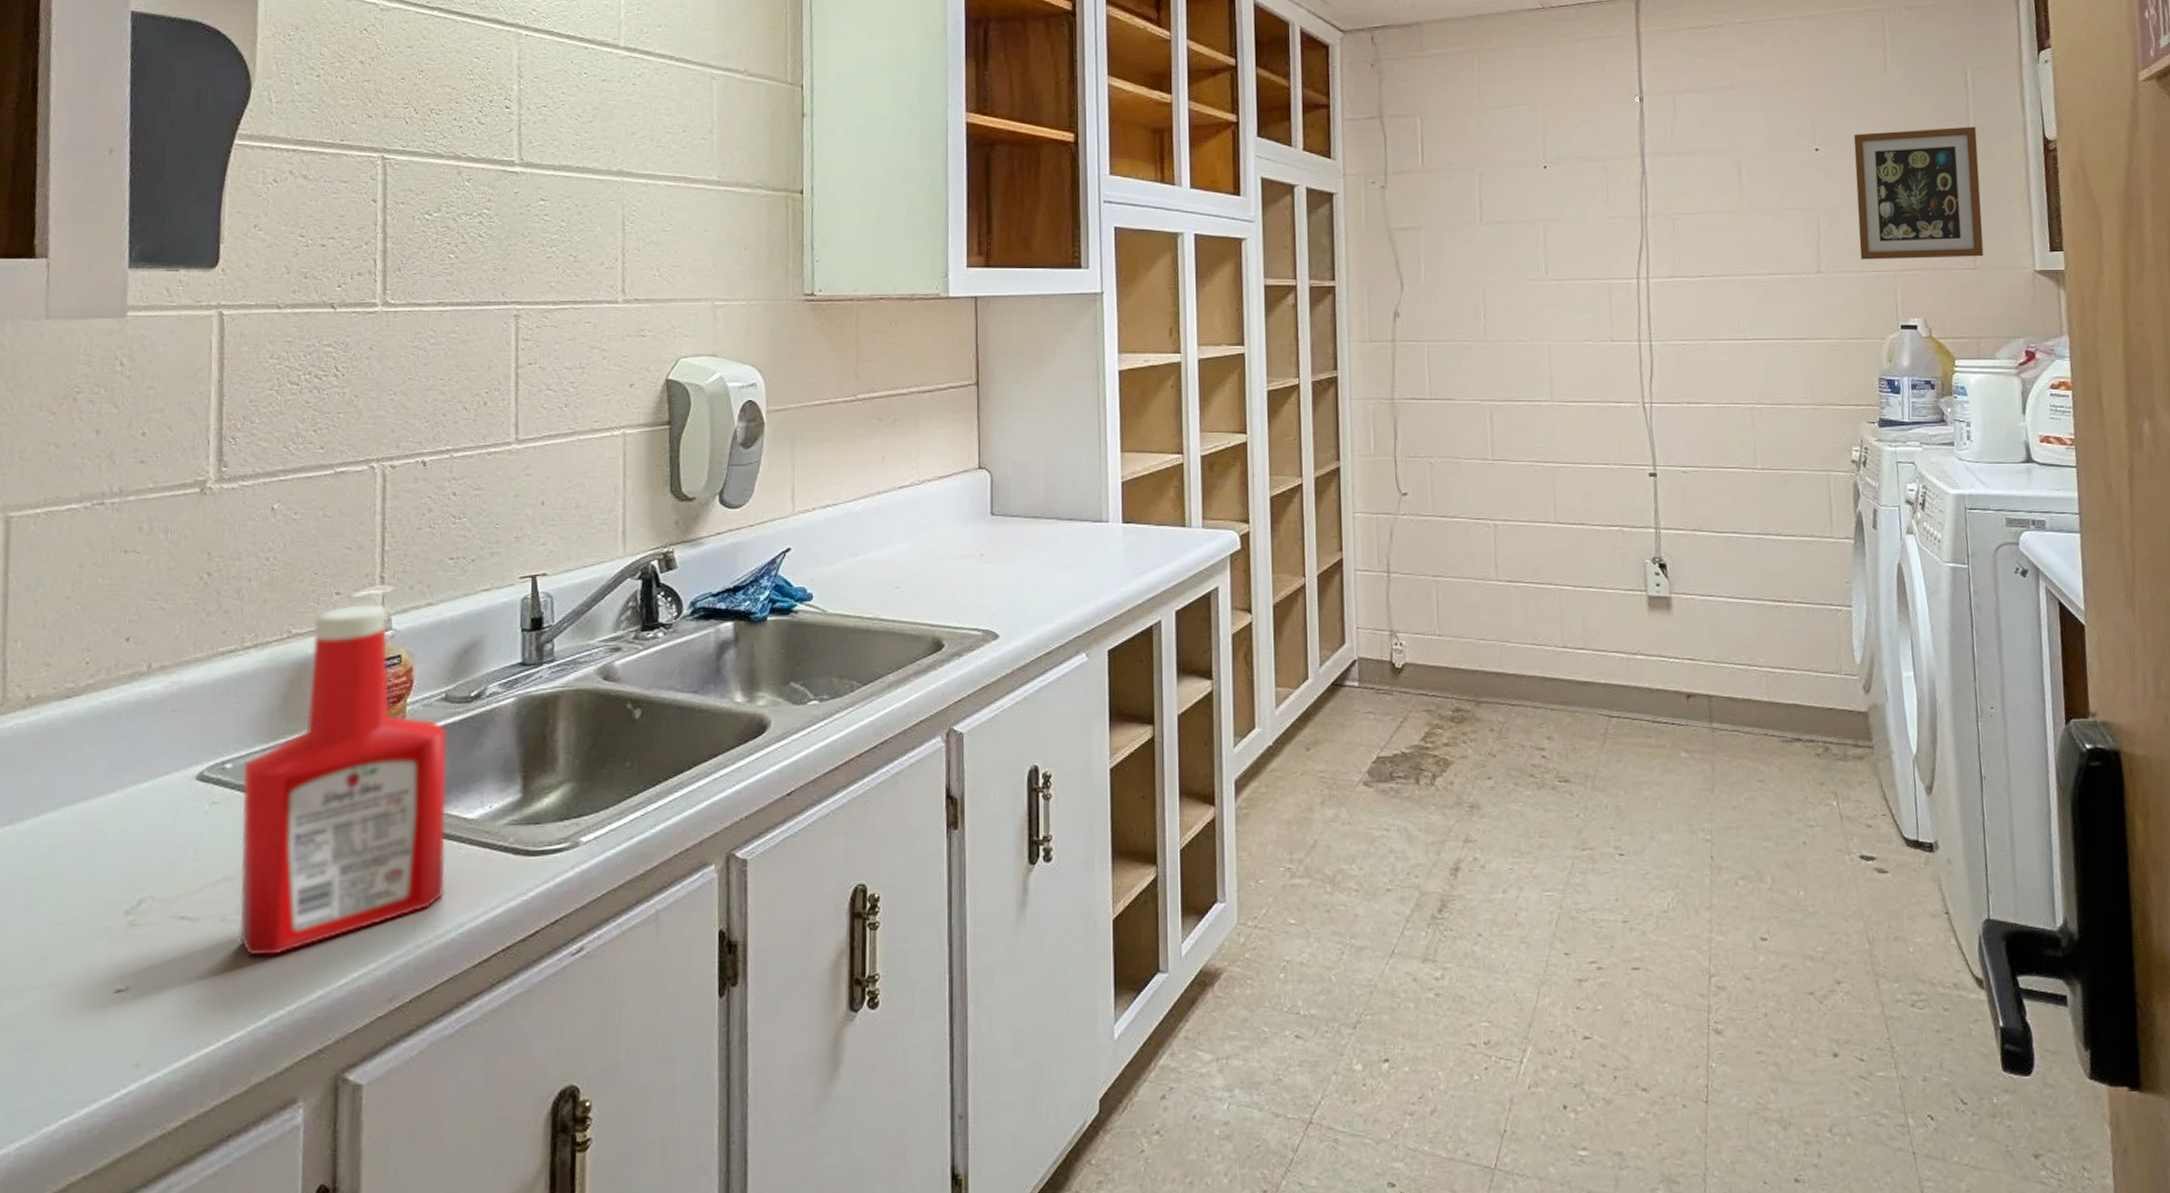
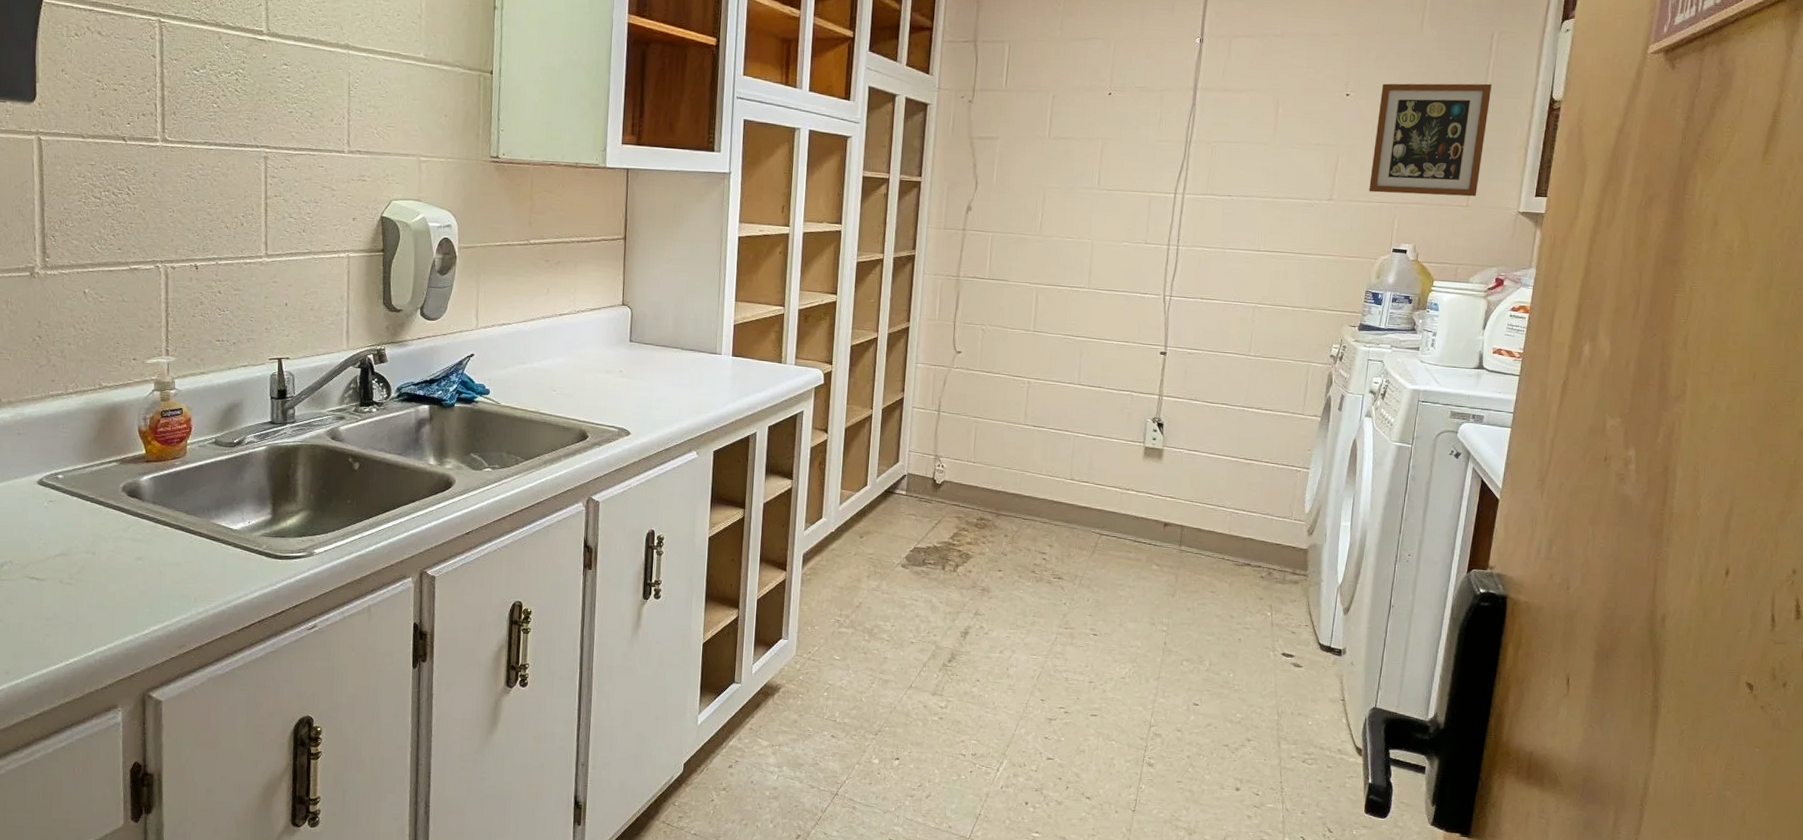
ketchup bottle: present [239,604,447,956] -> none [71,368,218,610]

